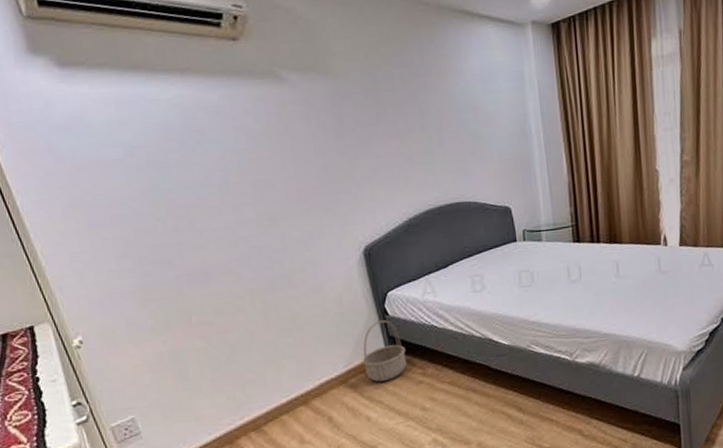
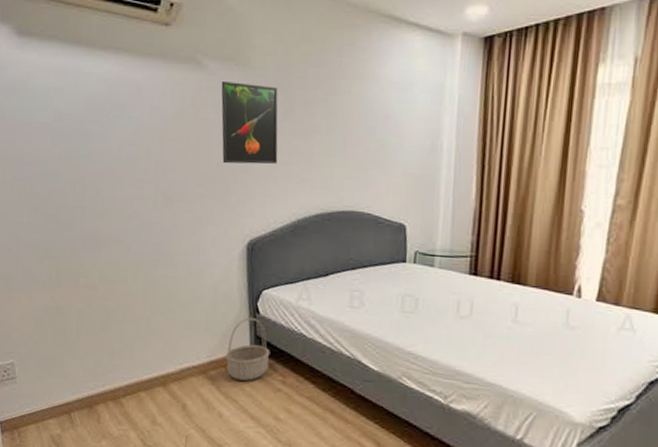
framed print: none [306,91,379,175] -> present [221,82,278,165]

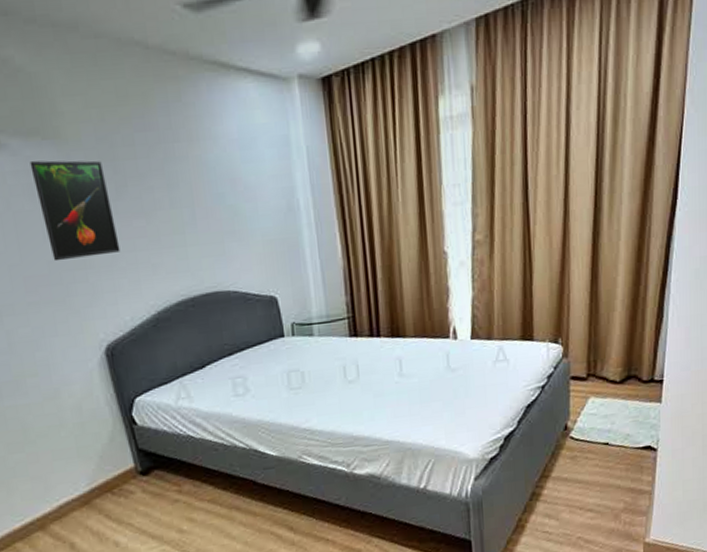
basket: present [225,317,270,381] -> none [107,430,160,502]

